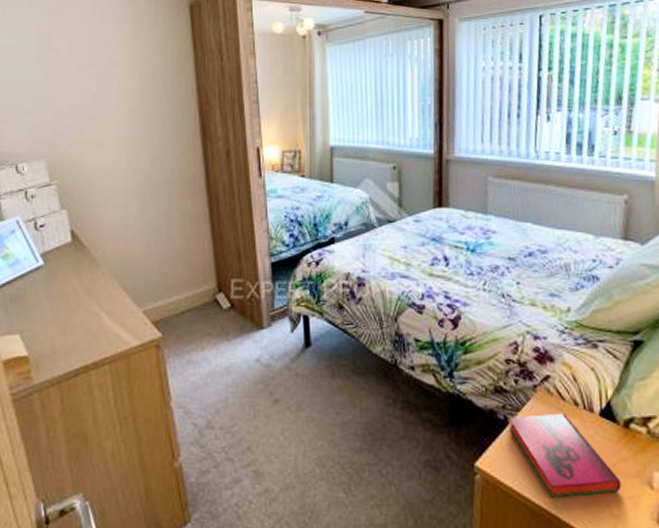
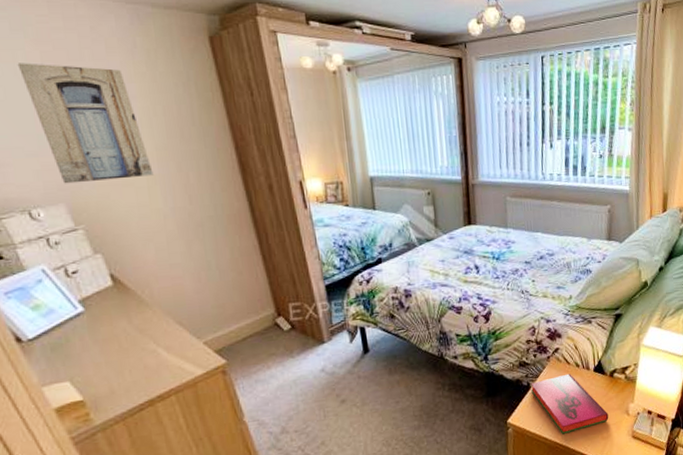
wall art: none [30,32,123,141] -> present [17,63,154,184]

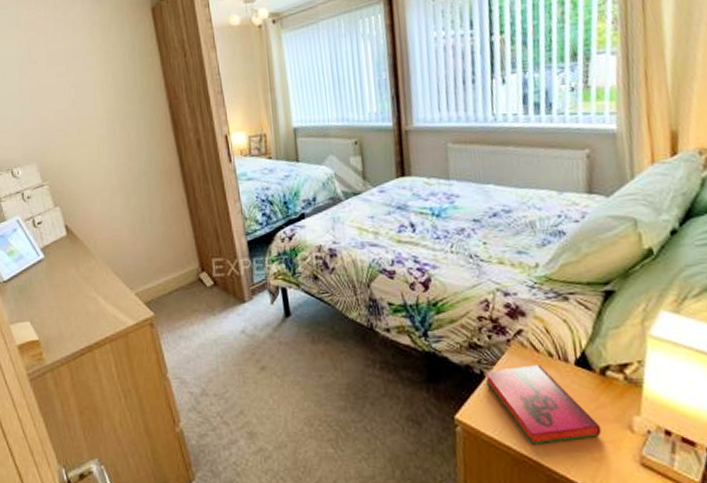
wall art: present [17,63,154,184] -> none [12,45,103,146]

